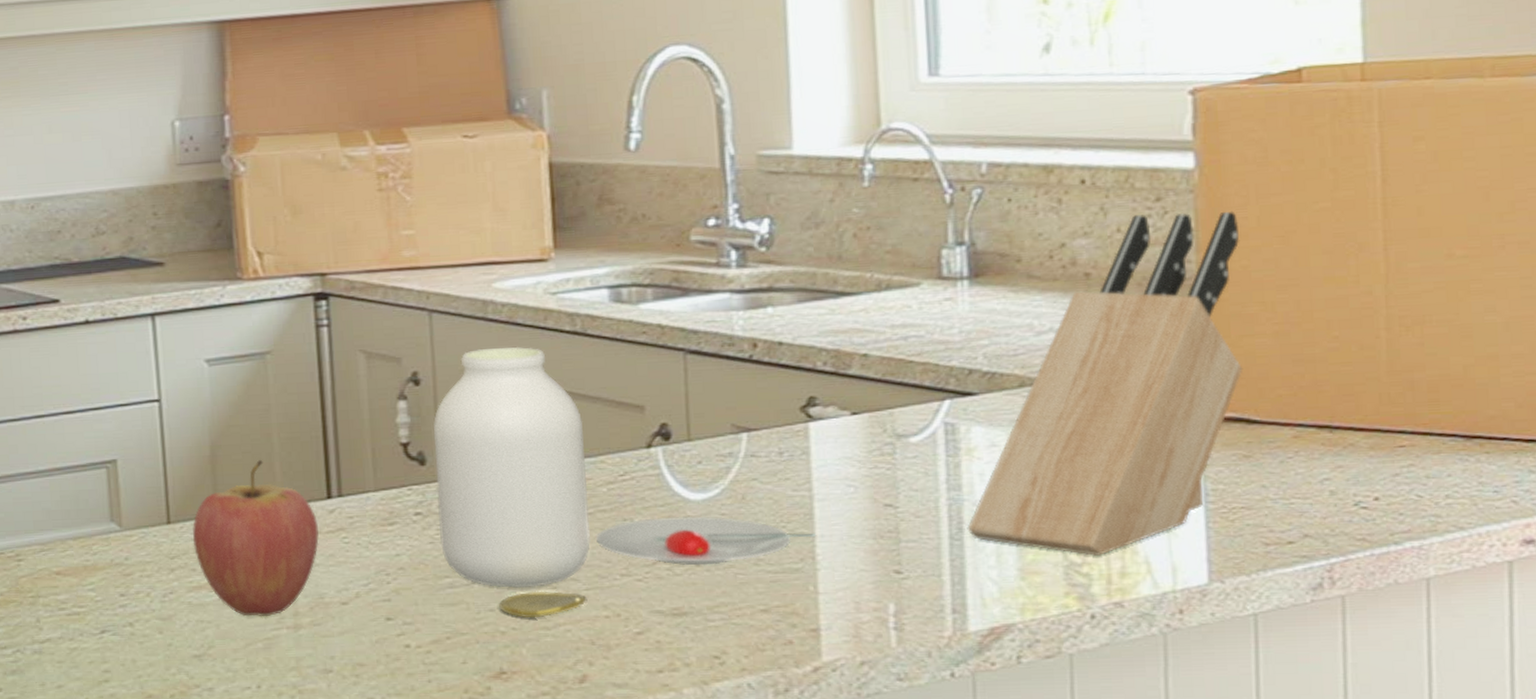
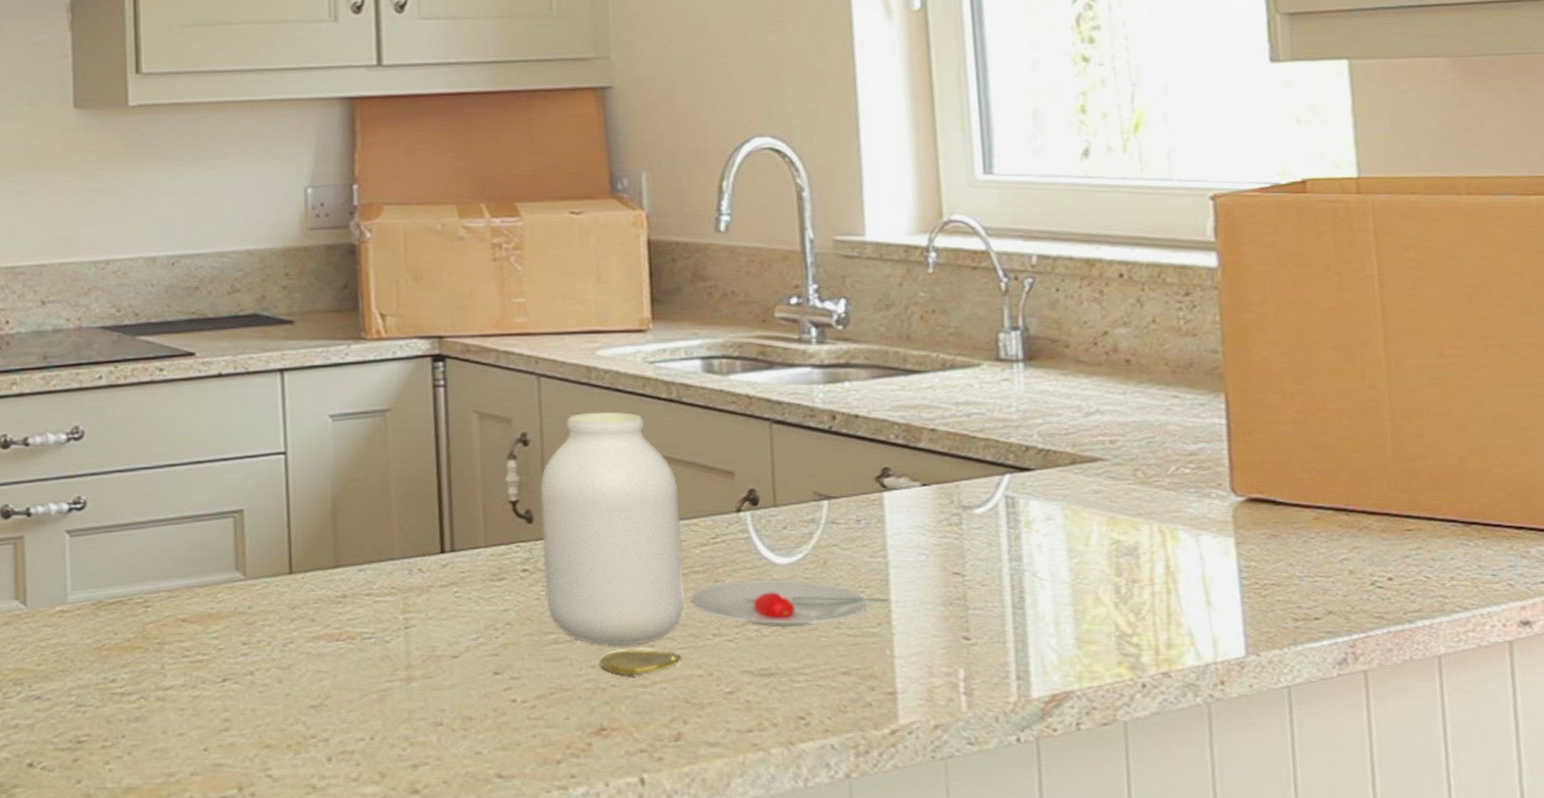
fruit: present [193,460,319,617] -> none [313,514,432,669]
knife block: present [967,211,1243,556] -> none [1028,307,1268,627]

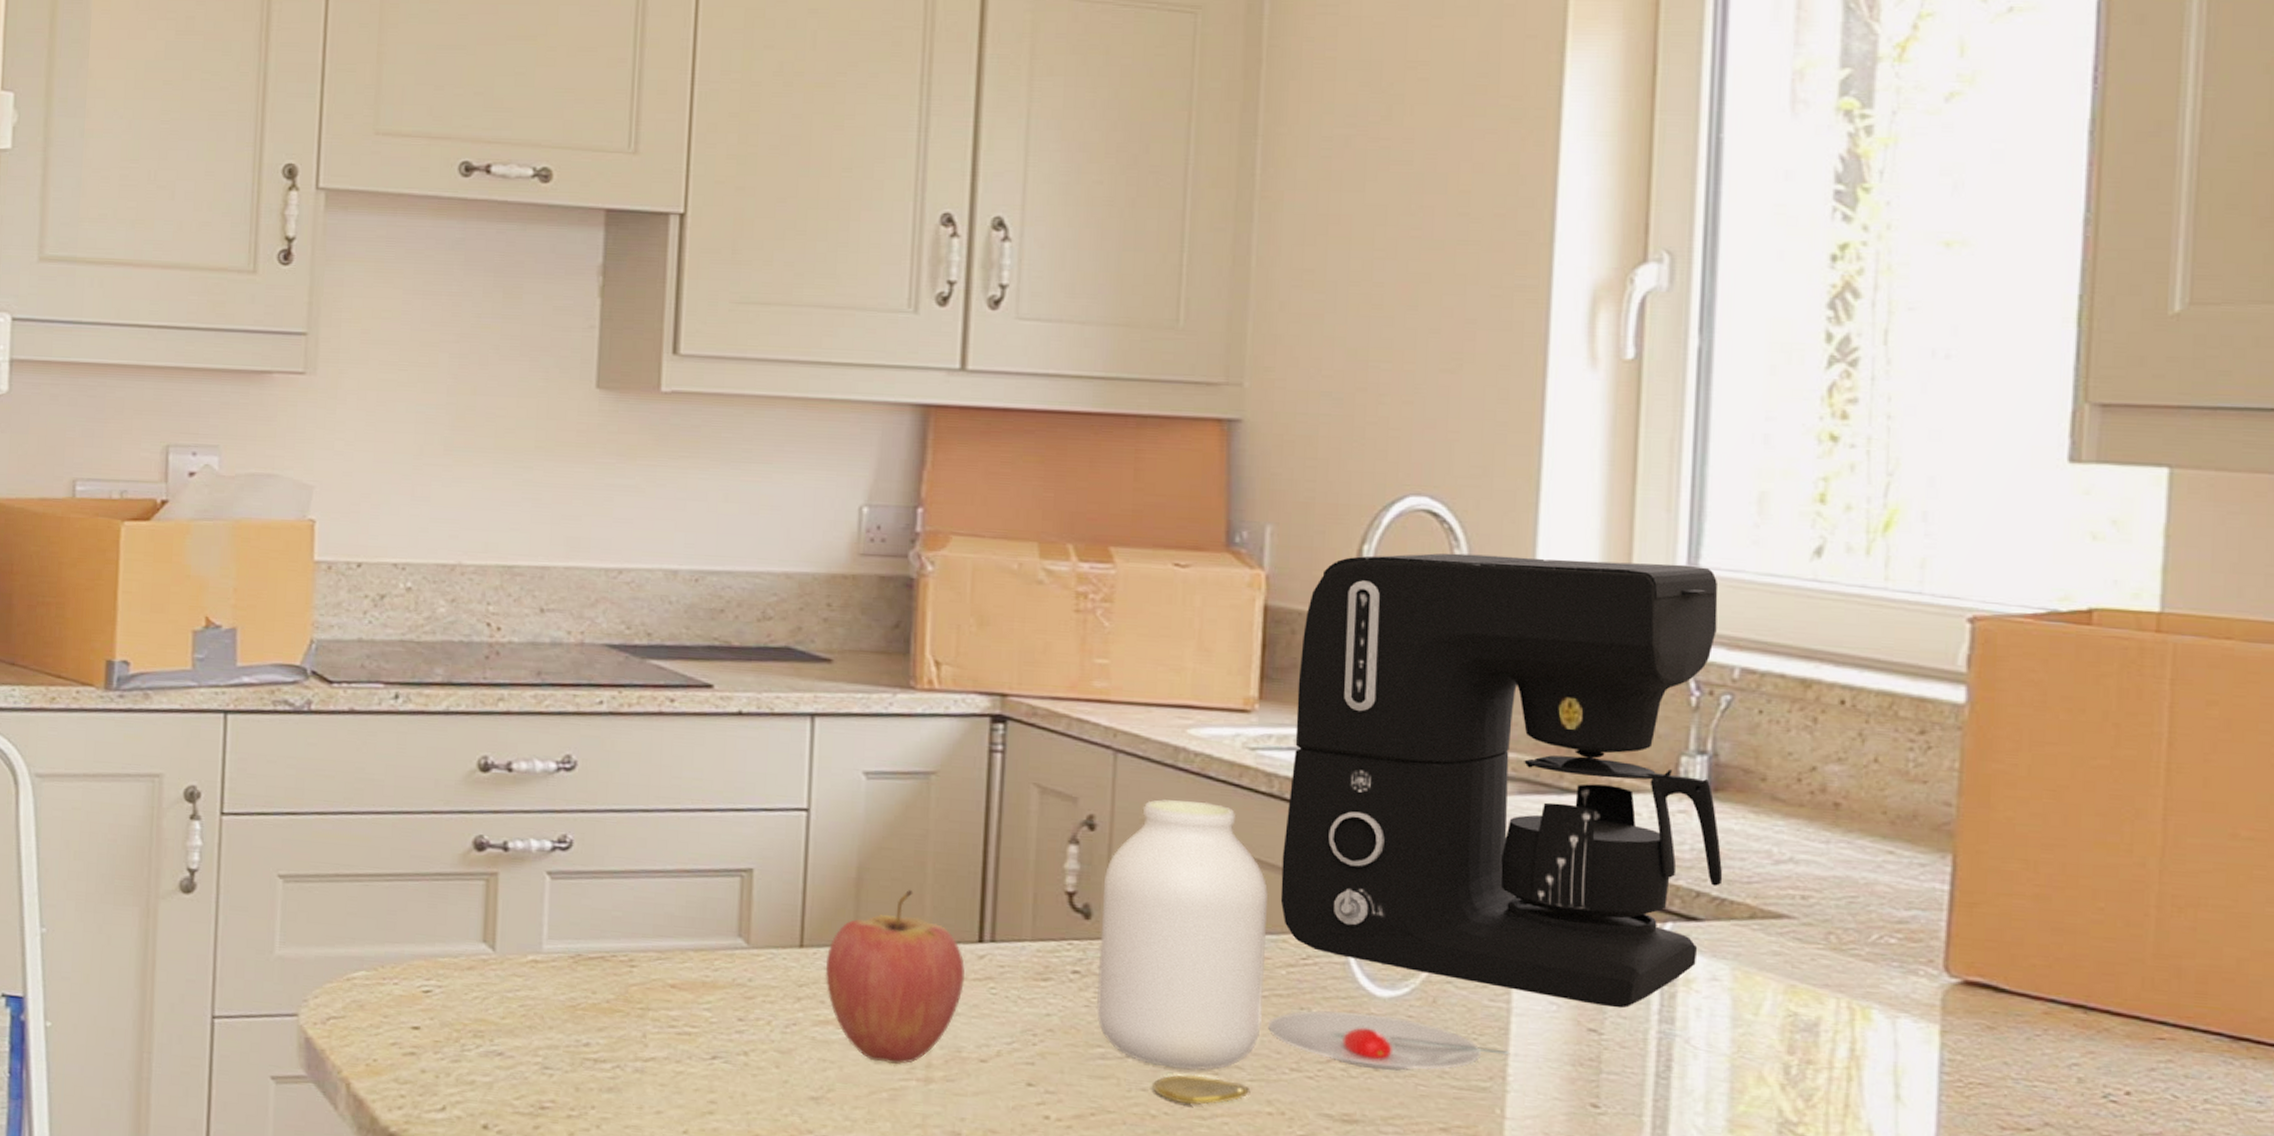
fruit: none [313,514,432,669] -> present [825,890,965,1065]
coffee maker: none [681,174,1045,552] -> present [1280,553,1723,1008]

